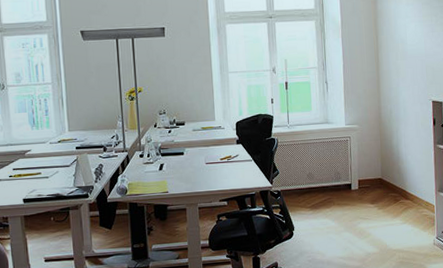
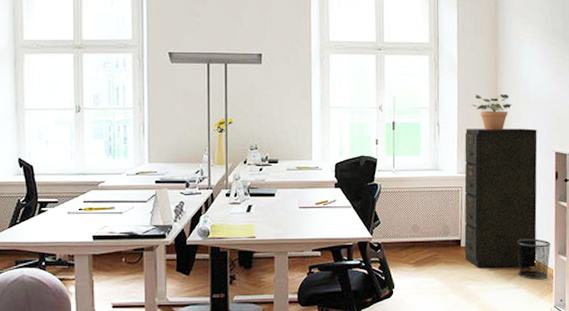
filing cabinet: none [350,81,419,208] -> present [464,128,538,268]
potted plant: none [355,51,392,85] -> present [471,93,512,131]
waste bin: none [401,179,431,215] -> present [516,238,550,280]

